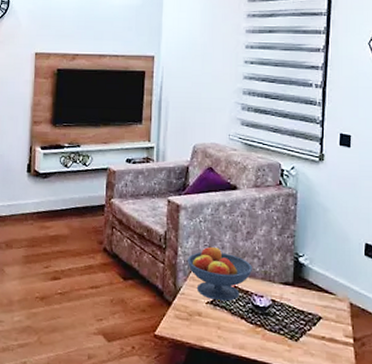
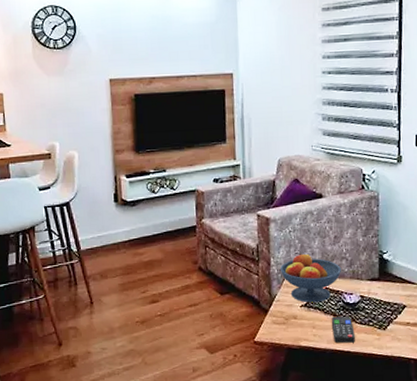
remote control: none [239,318,263,351] -> present [332,316,355,343]

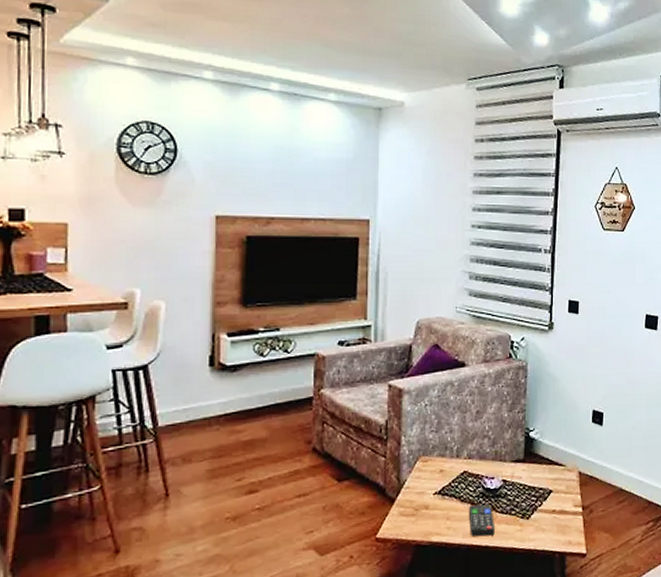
fruit bowl: present [280,252,342,303] -> none [412,430,483,490]

